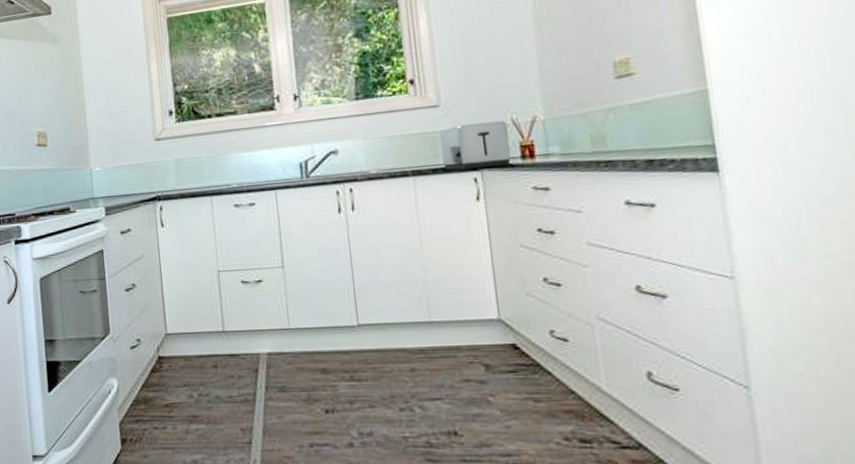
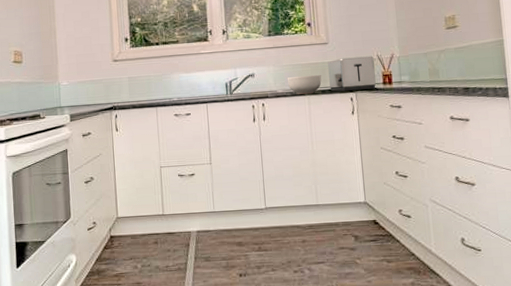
bowl: none [382,148,432,176] -> present [287,74,322,94]

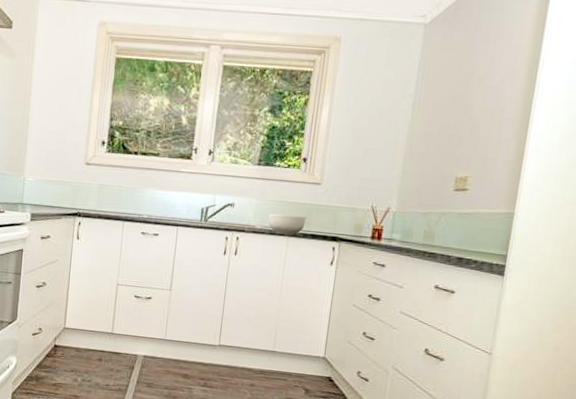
toaster: present [328,56,376,92] -> none [312,202,367,243]

